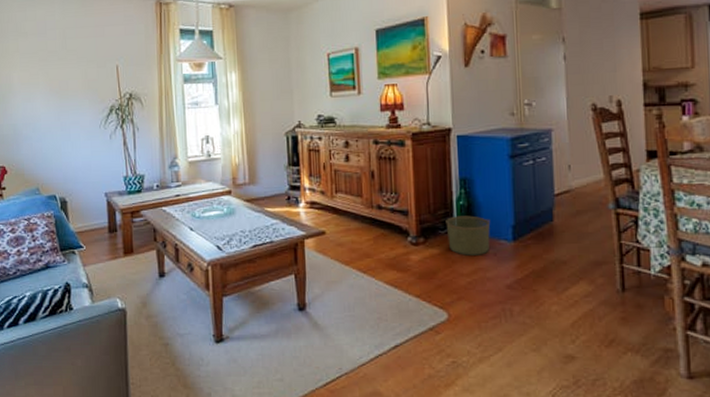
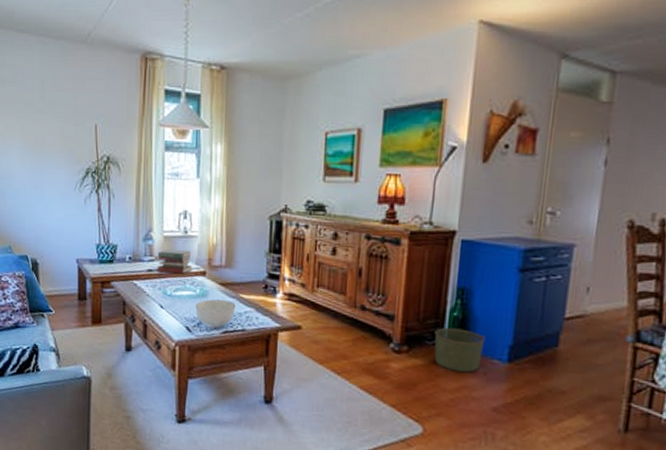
books: none [184,172,217,196] -> present [157,249,192,274]
bowl: none [224,215,263,244] -> present [195,299,236,329]

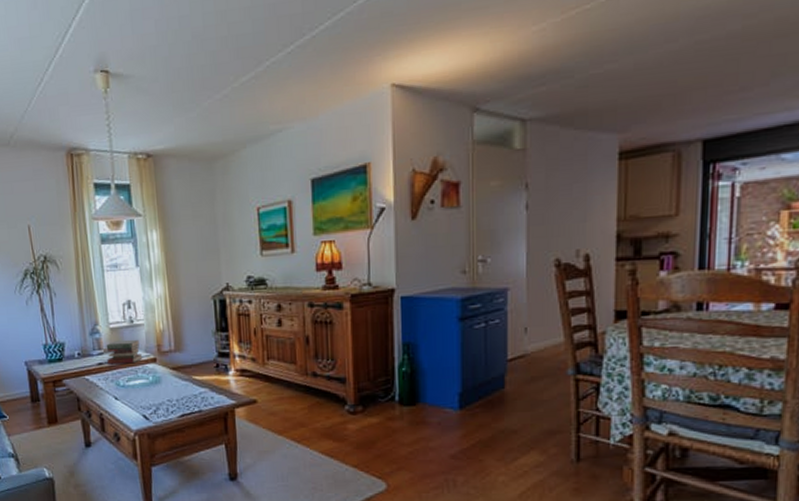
bowl: present [195,299,236,329] -> none [150,384,191,413]
basket: present [434,327,486,373] -> none [386,383,436,425]

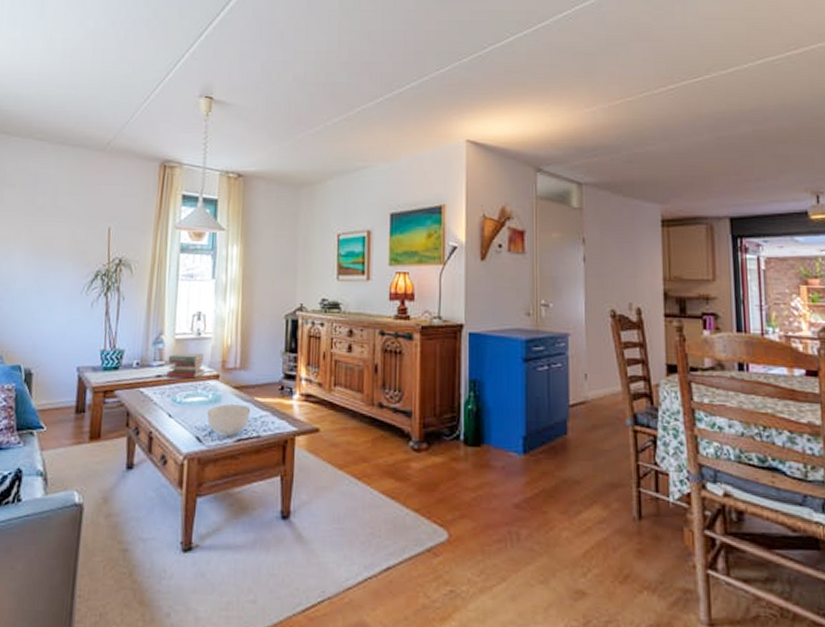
bowl: none [150,384,191,413] -> present [207,404,251,437]

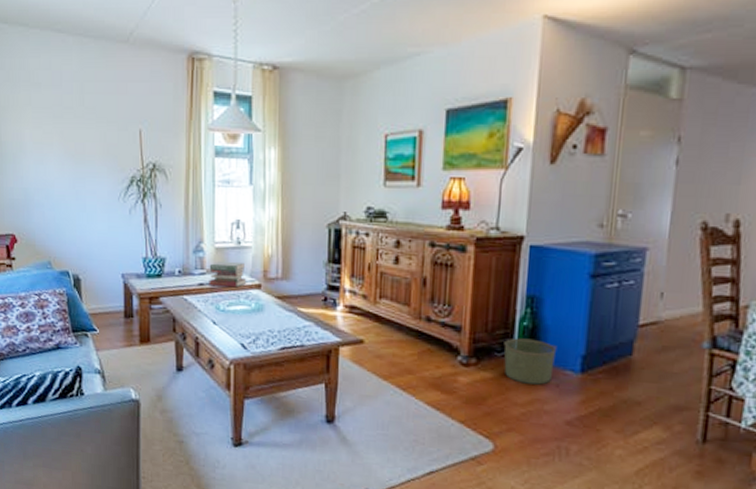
bowl: present [207,404,251,437] -> none [251,313,294,345]
basket: none [451,421,500,468] -> present [503,338,558,385]

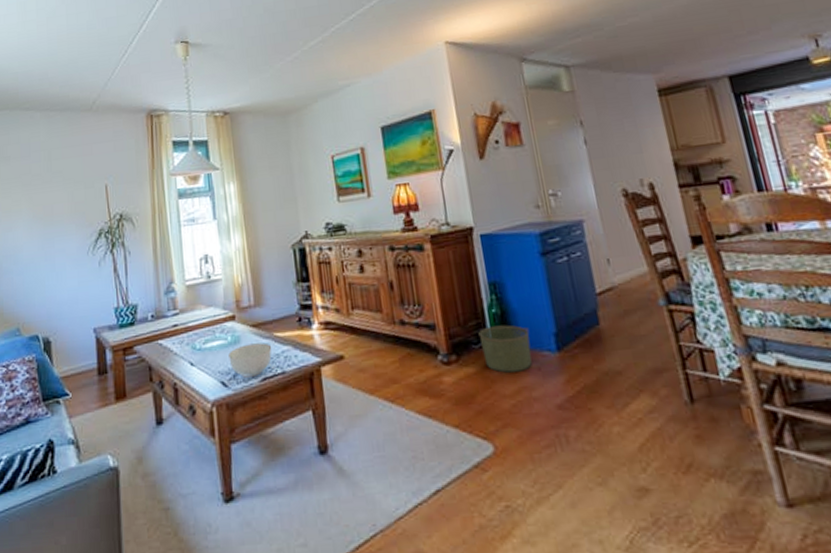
books: present [209,262,246,288] -> none [181,295,220,326]
bowl: none [251,313,294,345] -> present [228,342,272,378]

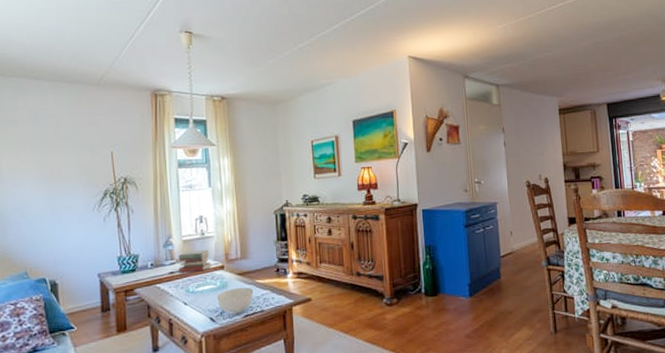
books: none [181,295,220,326] -> present [178,249,211,273]
basket: present [478,324,532,373] -> none [414,277,452,312]

